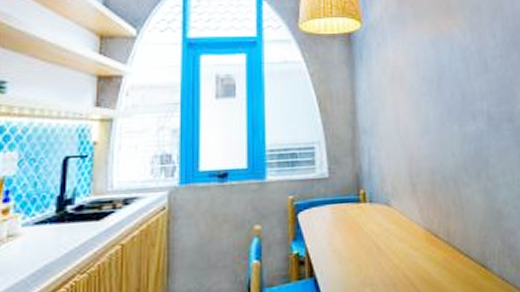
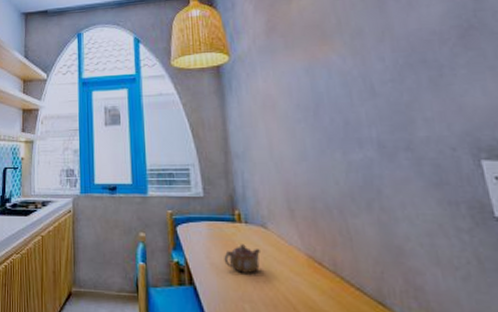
teapot: none [347,225,384,256] -> present [224,244,262,273]

